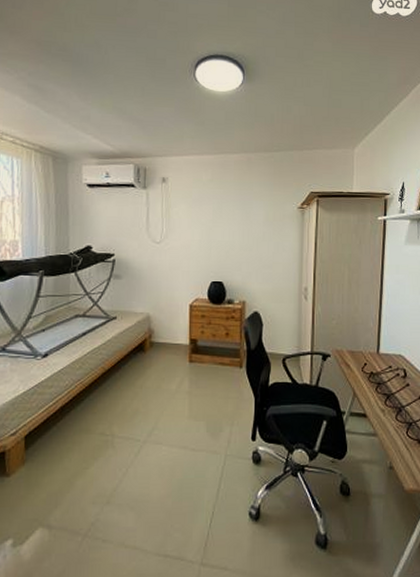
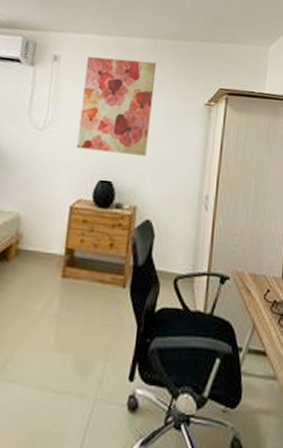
wall art: none [189,174,252,258] -> present [76,56,157,156]

